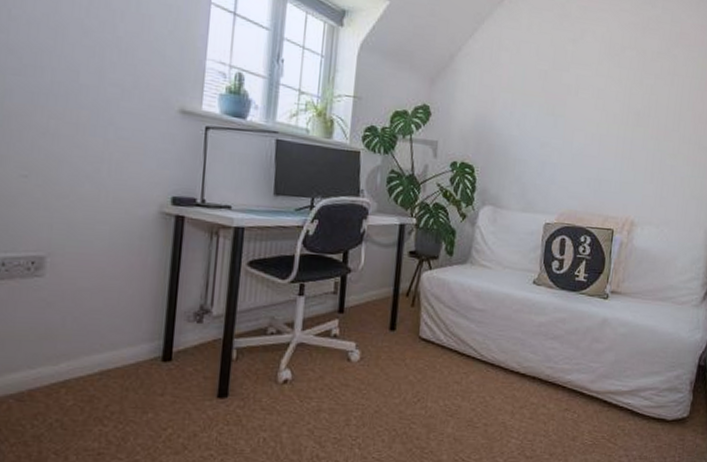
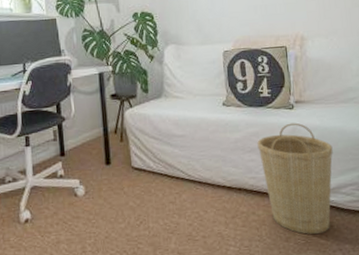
basket: none [561,314,640,437] -> present [257,122,333,235]

